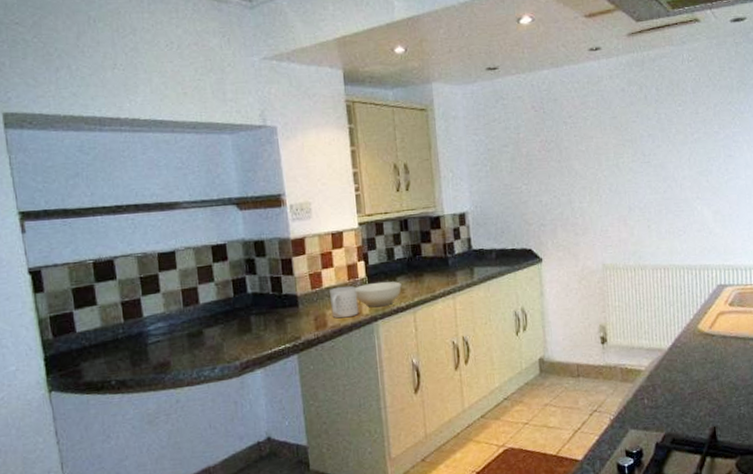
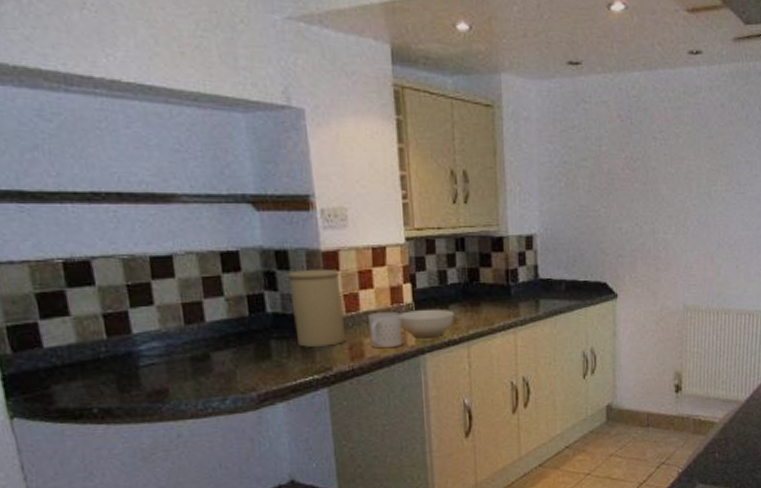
canister: none [264,254,312,321] -> present [287,270,346,347]

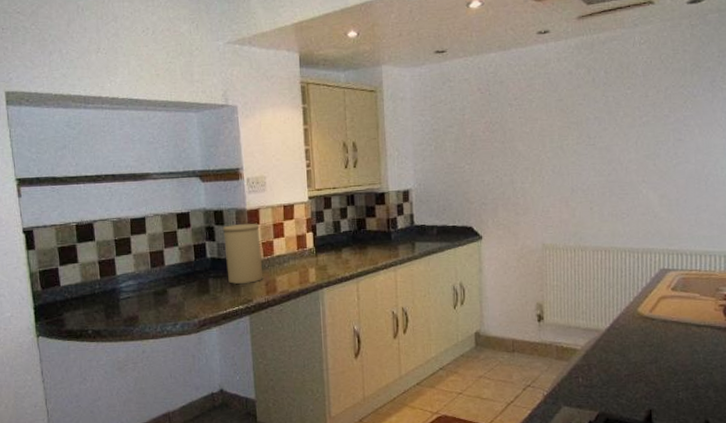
mug: present [367,311,403,349] -> none [279,255,306,285]
bowl: present [400,309,455,338] -> none [304,252,346,276]

